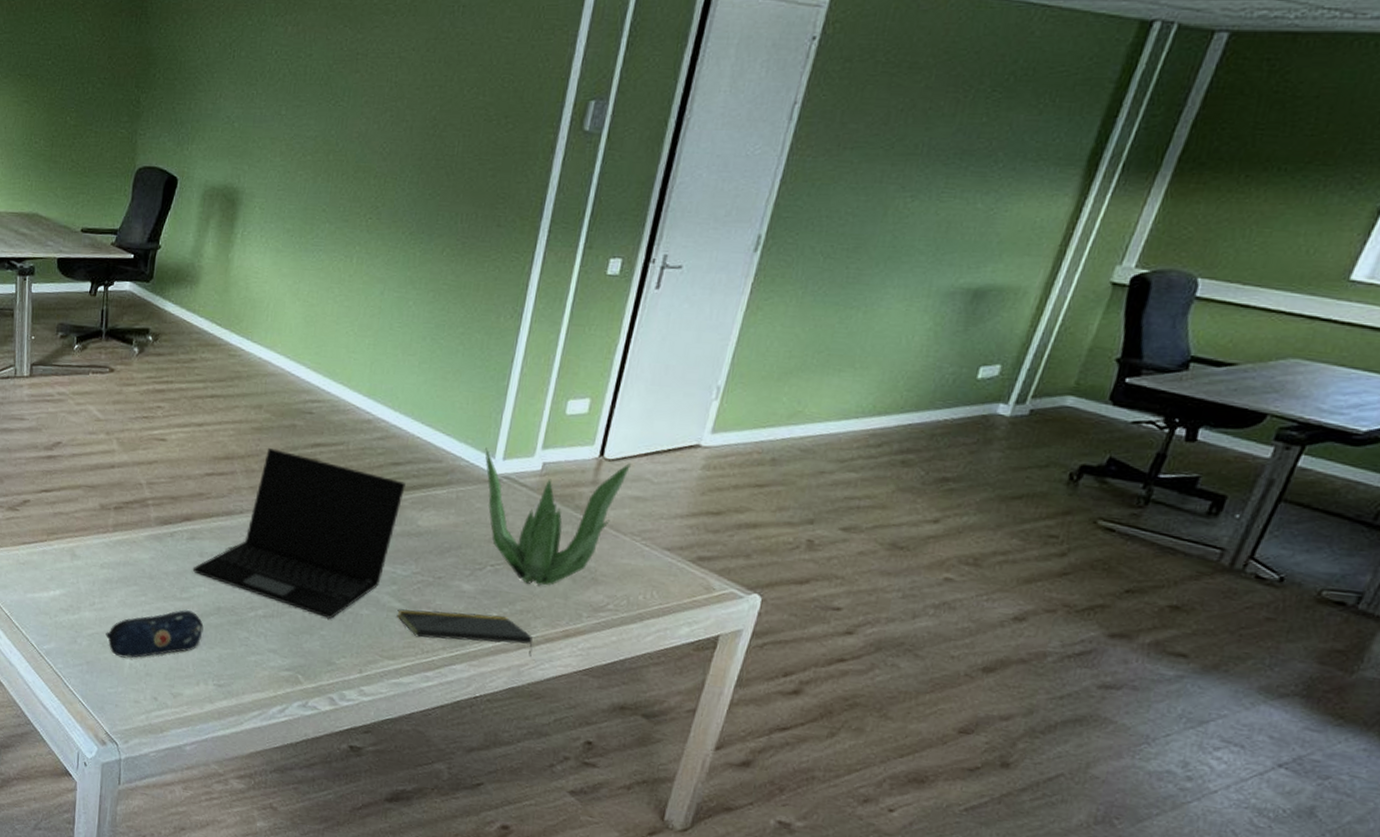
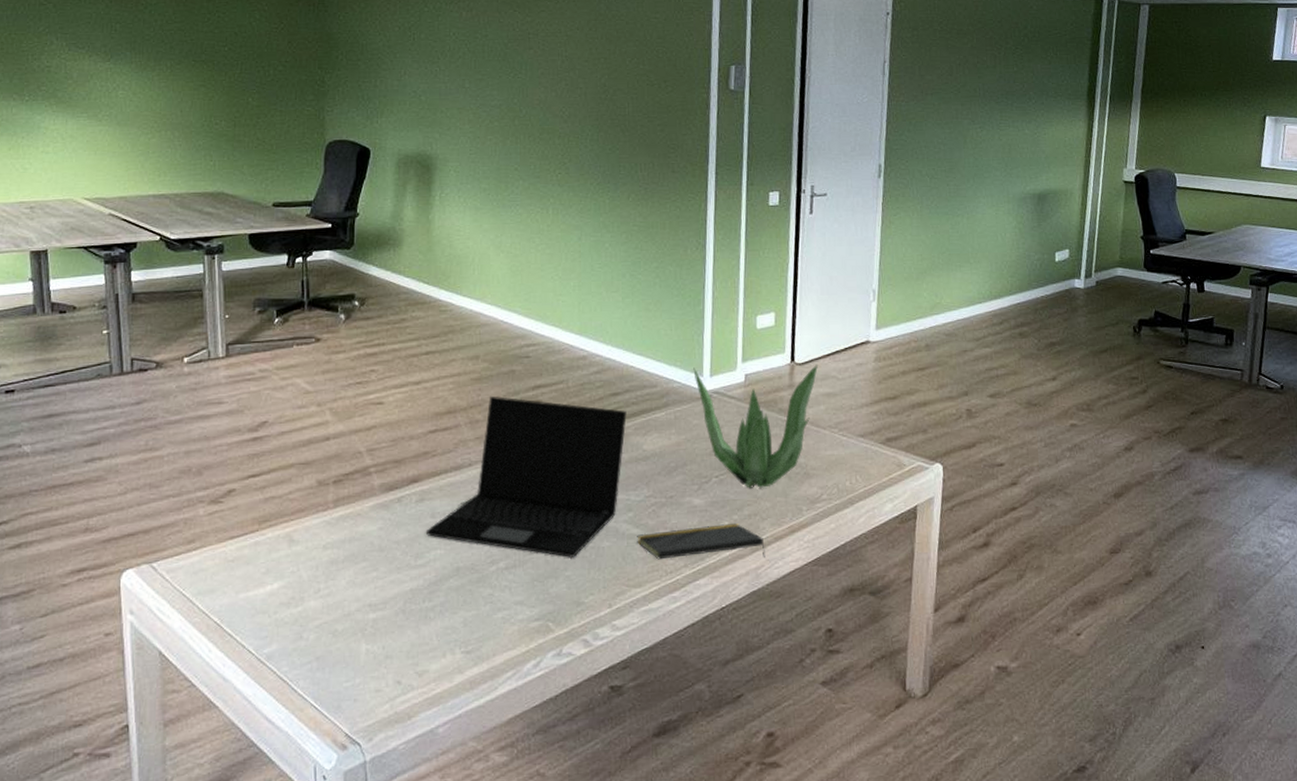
pencil case: present [105,610,204,659] -> none [335,577,444,644]

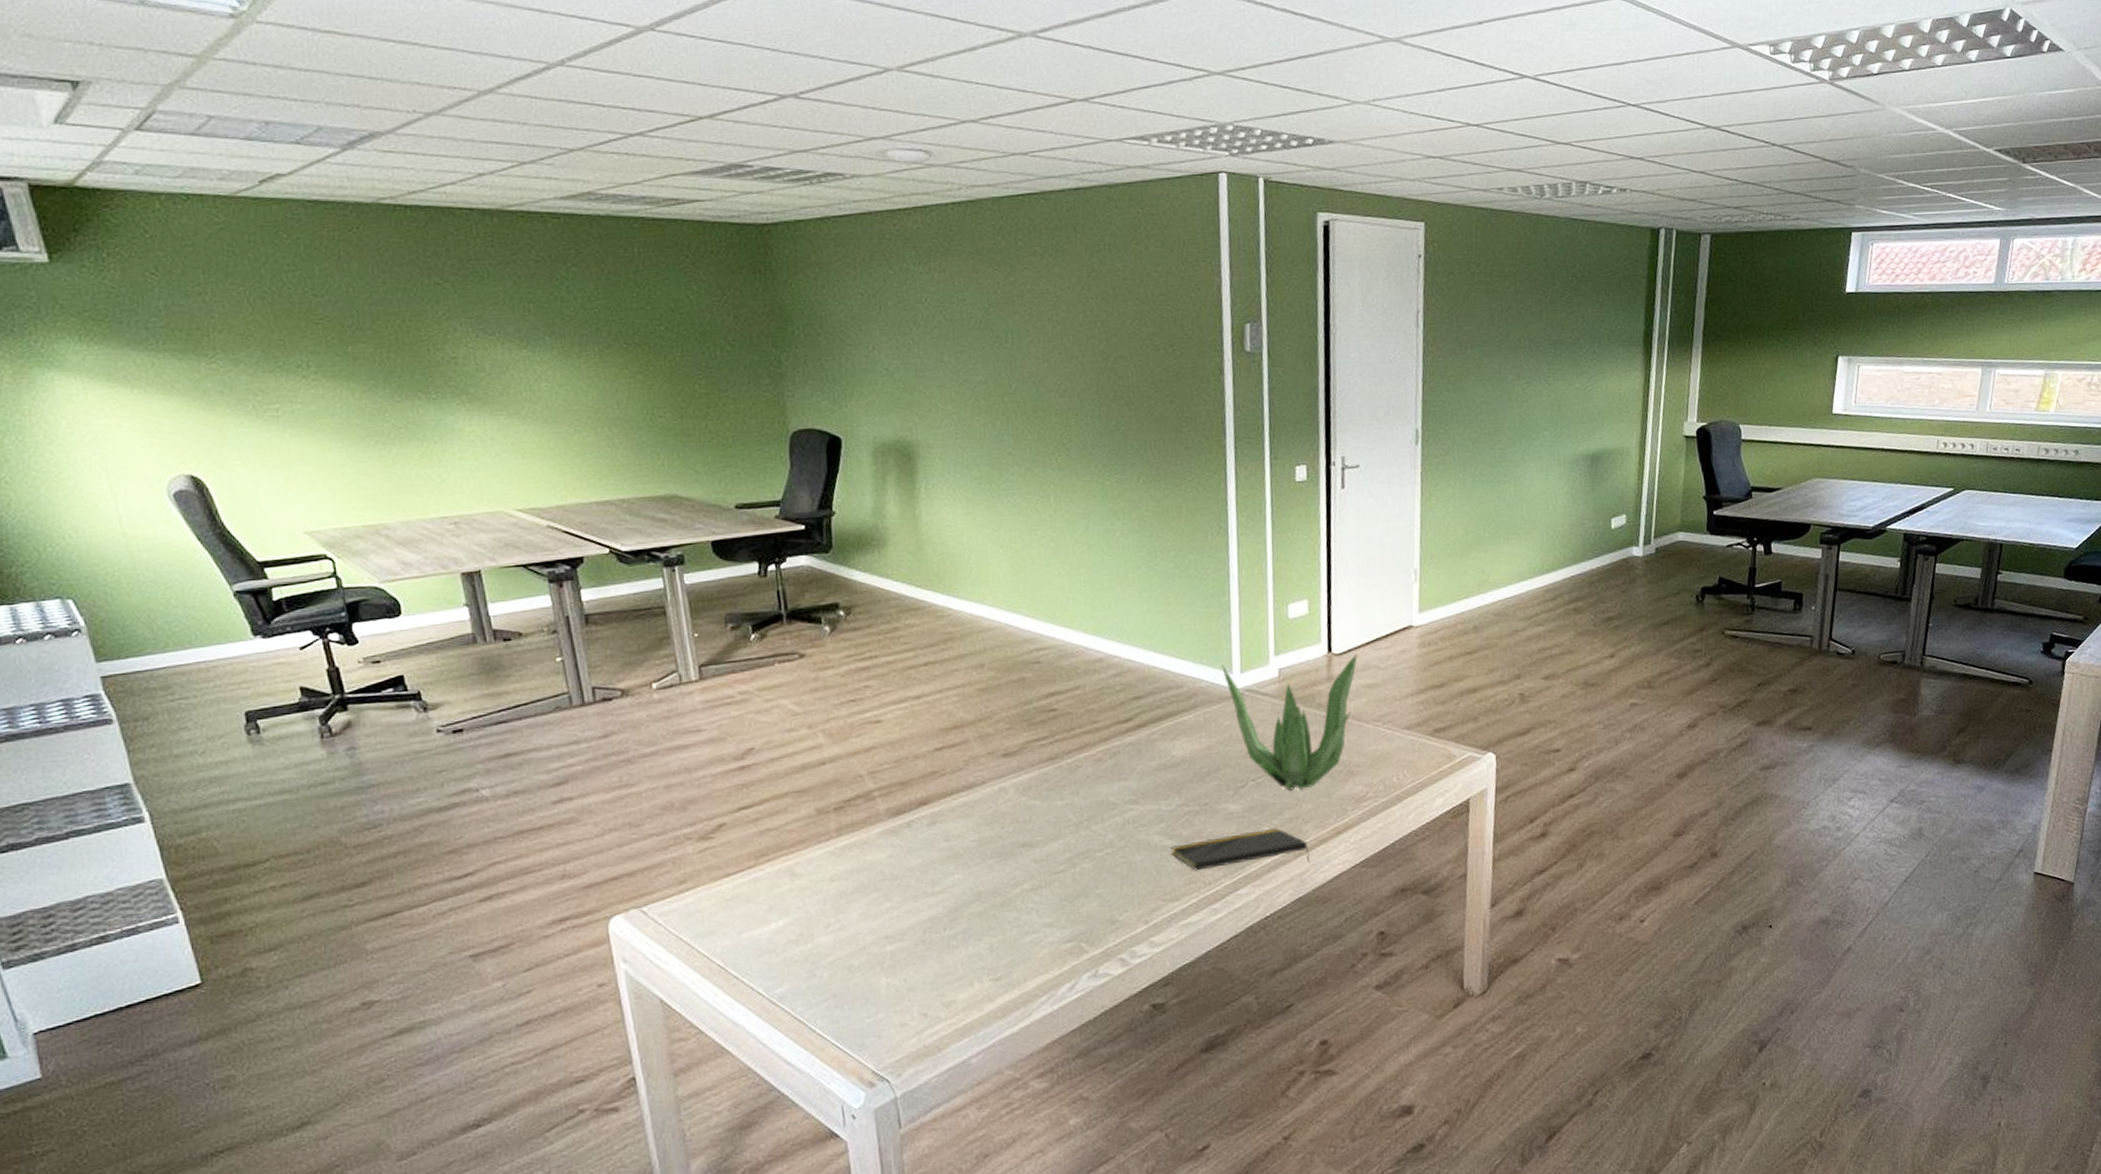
laptop: present [425,396,627,559] -> none [940,707,1152,876]

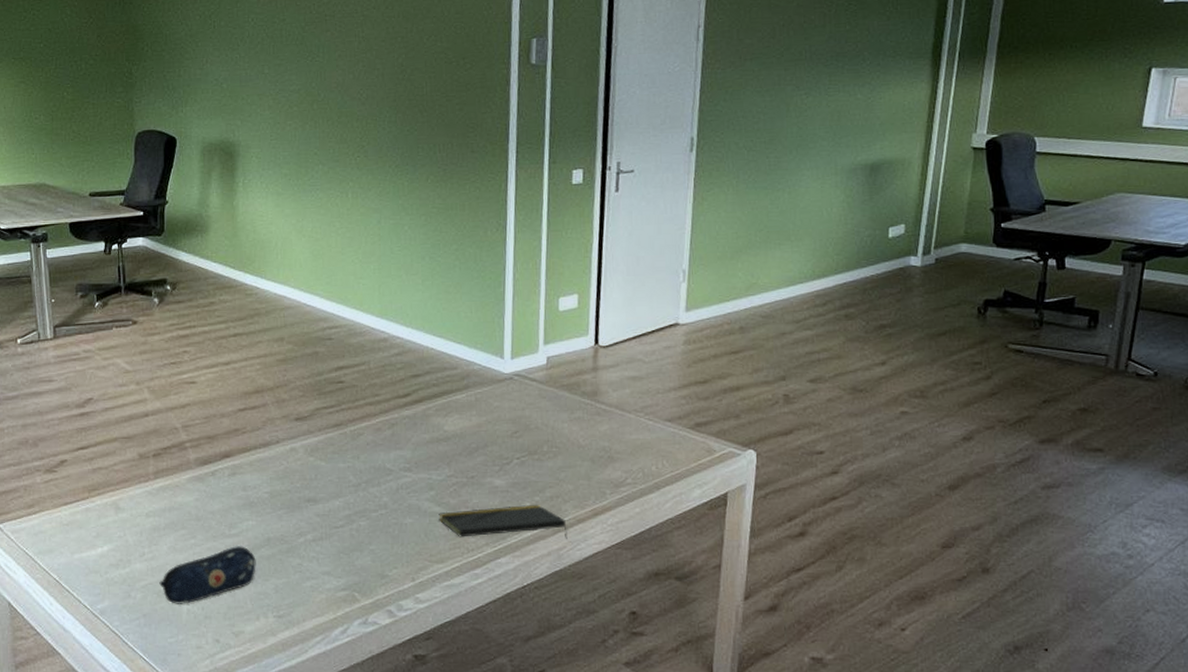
pencil case: none [850,904,966,979] -> present [159,546,256,604]
plant: present [1221,654,1358,791] -> none [494,348,623,471]

